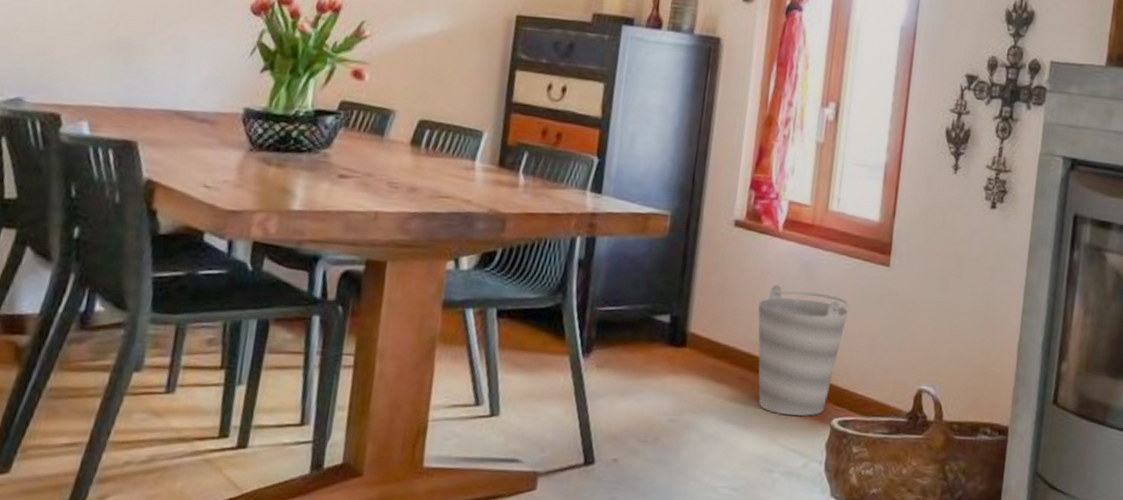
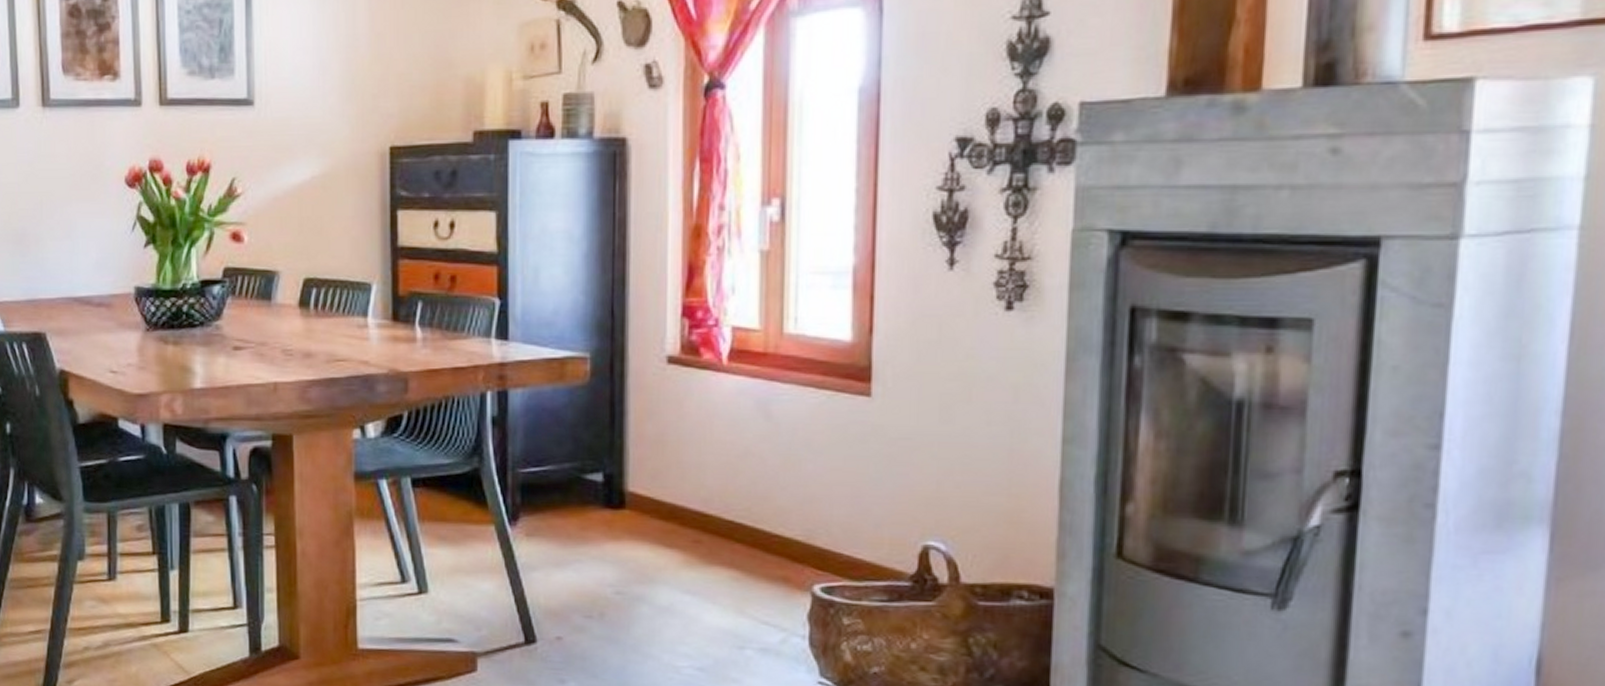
bucket: present [757,285,850,417] -> none [706,429,822,584]

